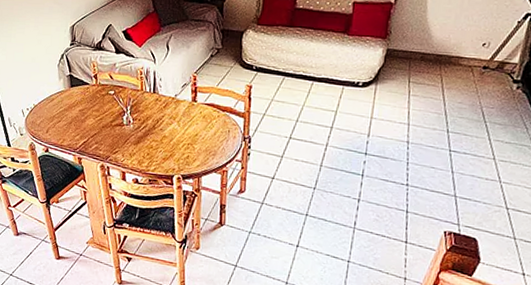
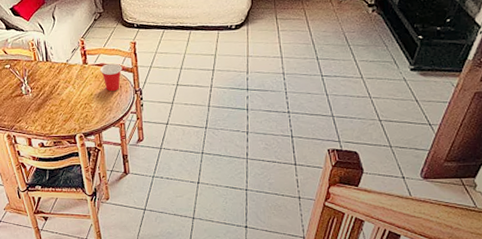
cup: none [209,104,234,136] -> present [100,63,123,92]

